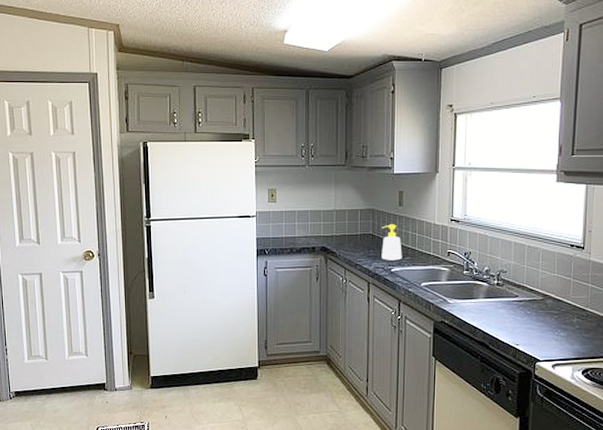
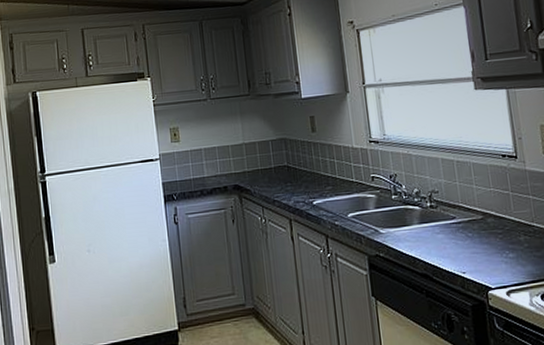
soap bottle: present [381,224,402,261] -> none [297,152,323,193]

